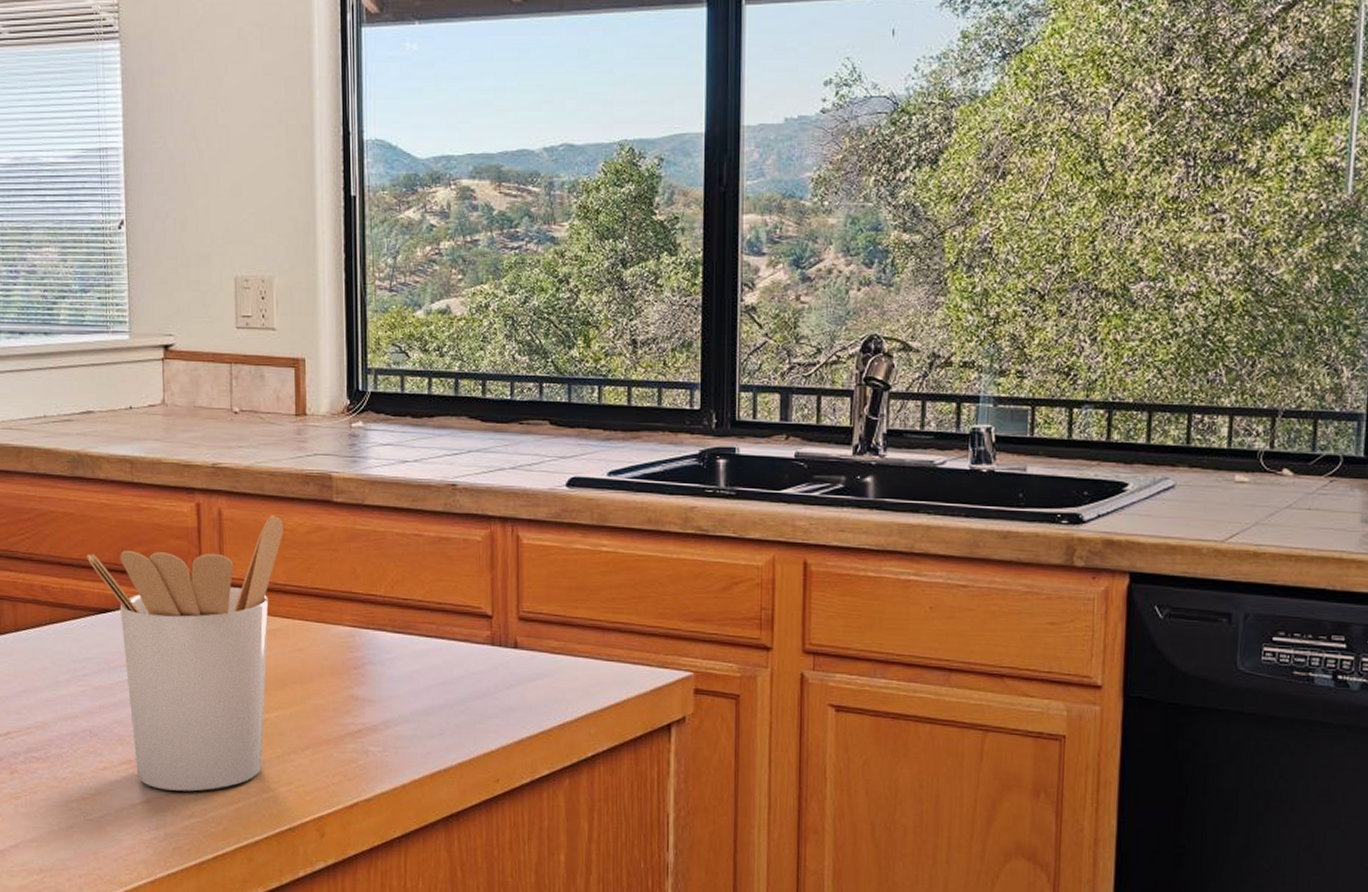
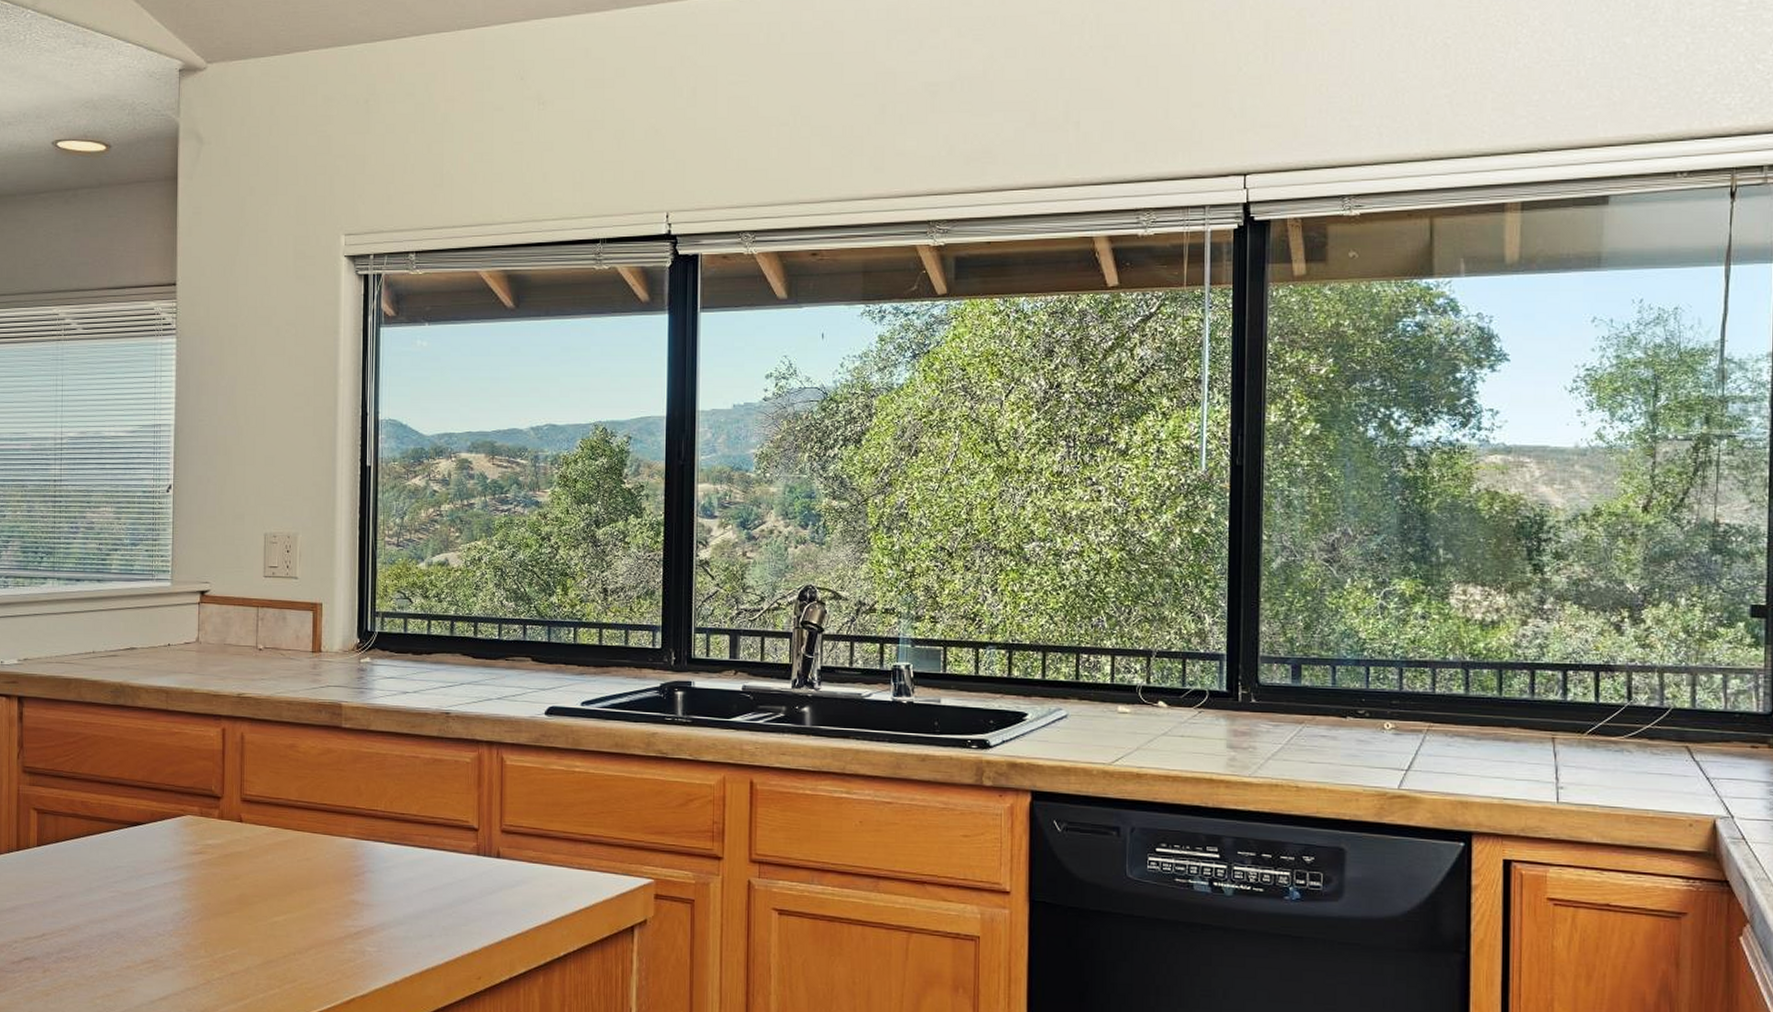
utensil holder: present [87,515,283,792] -> none [123,739,297,989]

